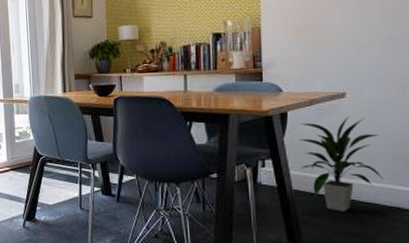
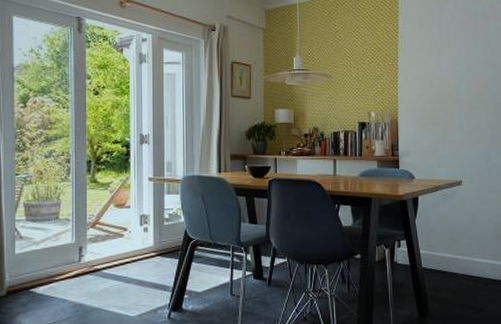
indoor plant: present [299,117,384,212] -> none [427,202,489,286]

